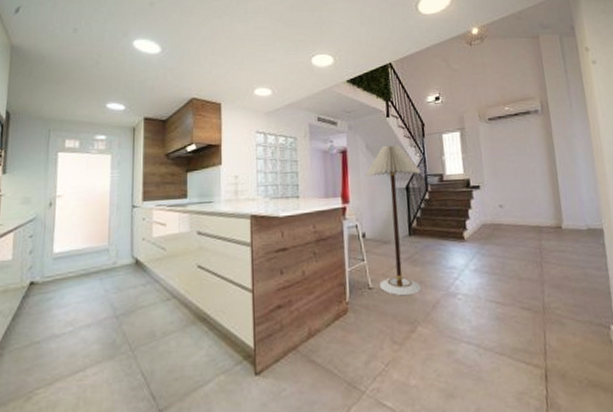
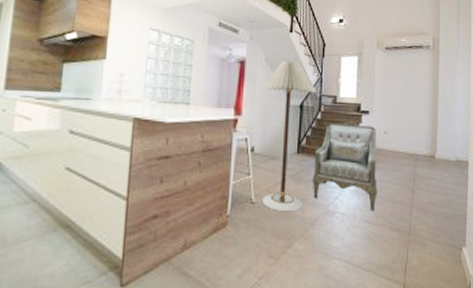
armchair: none [427,198,501,289] -> present [312,121,377,210]

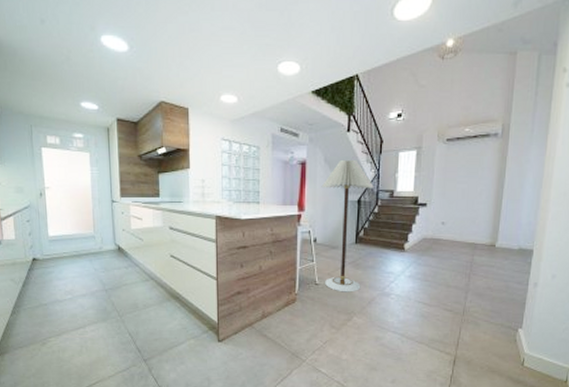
armchair: present [312,121,377,210] -> none [369,214,434,293]

